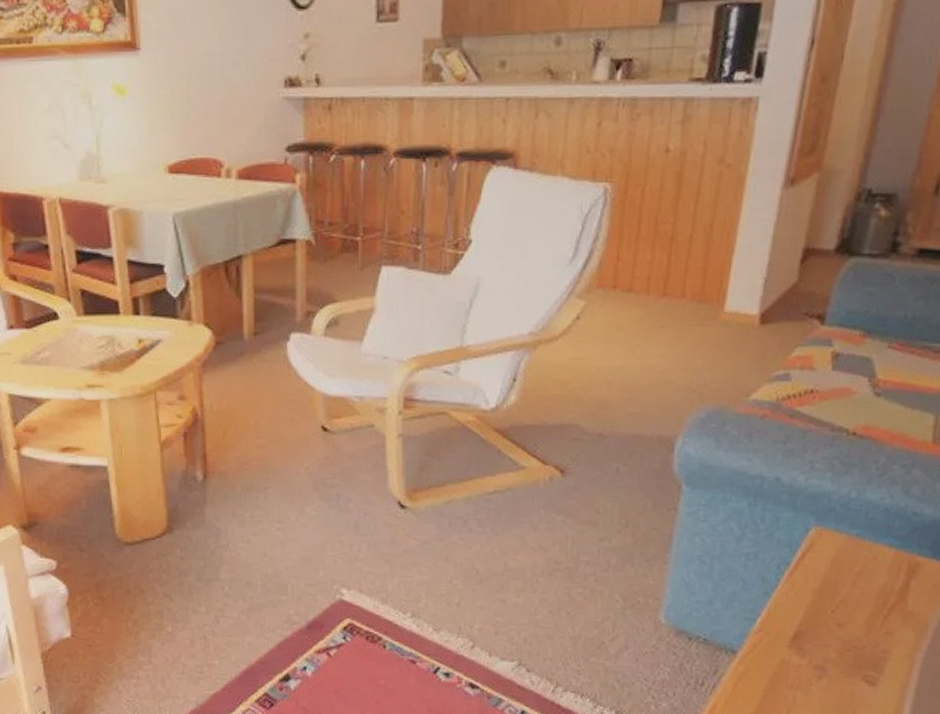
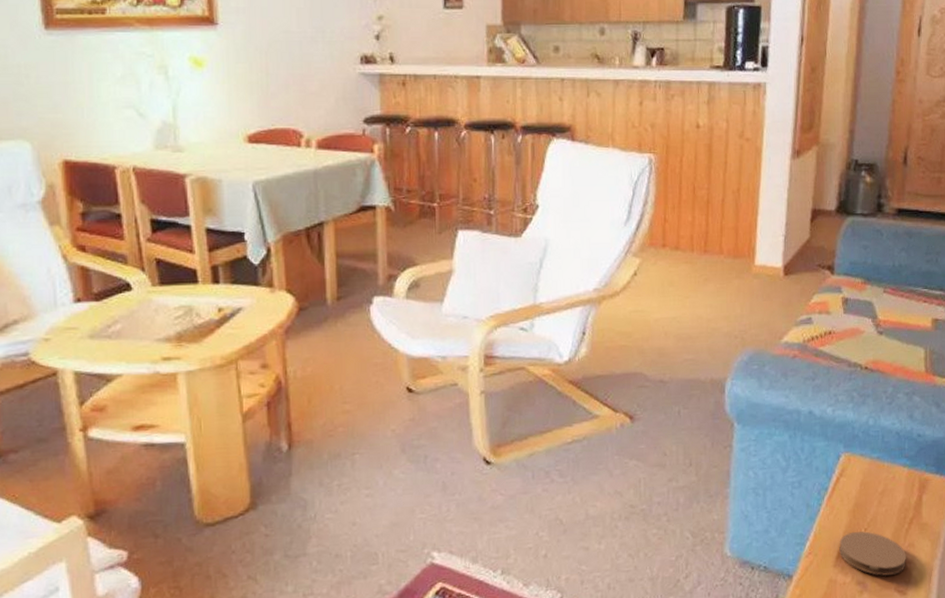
coaster: none [797,612,882,664] -> present [839,531,906,577]

